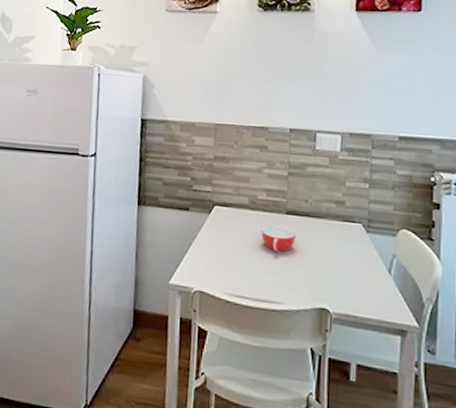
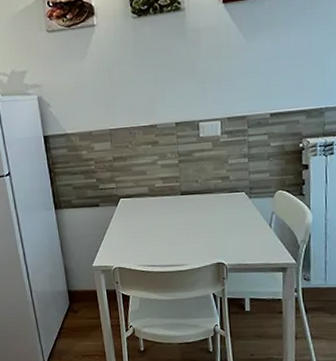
bowl: present [261,225,297,253] -> none [162,205,192,227]

